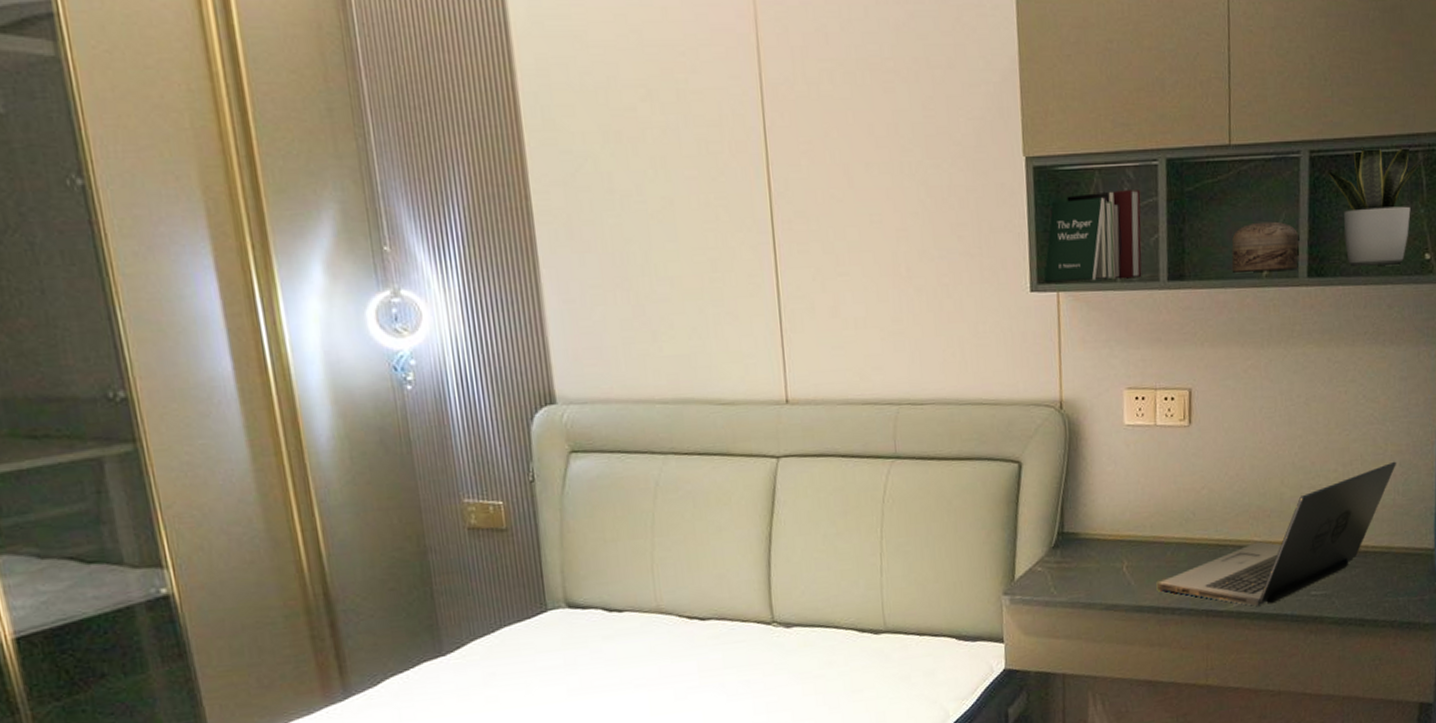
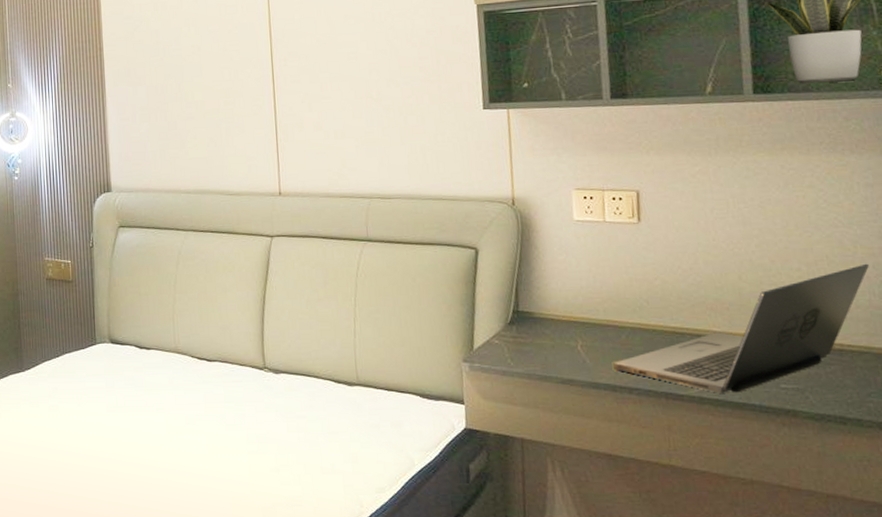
books: present [1044,190,1142,284] -> none [495,26,586,102]
decorative box: present [1231,221,1299,273] -> none [672,47,743,91]

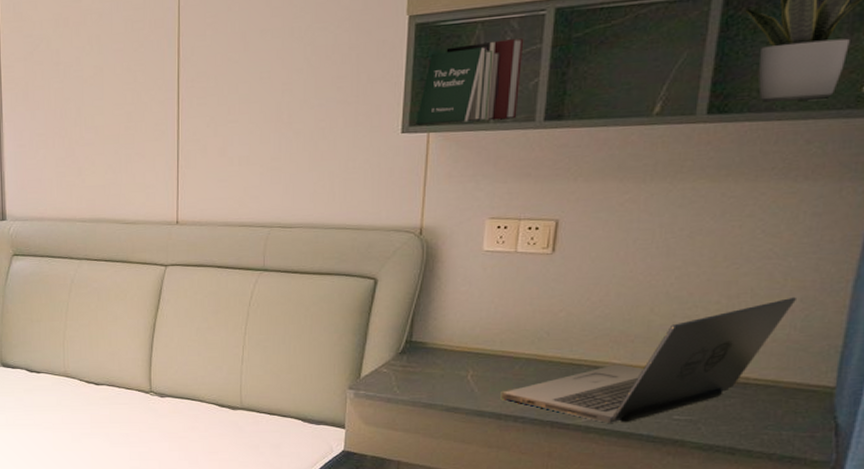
books: none [495,26,586,102] -> present [415,38,524,126]

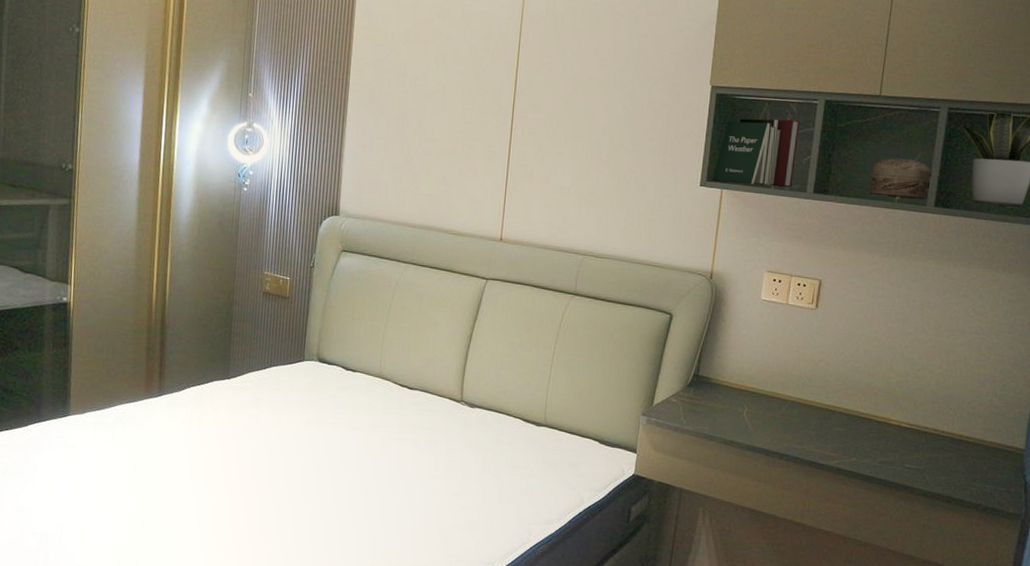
laptop: present [502,296,796,423] -> none [771,368,997,467]
decorative box: none [617,61,700,112] -> present [869,157,930,199]

